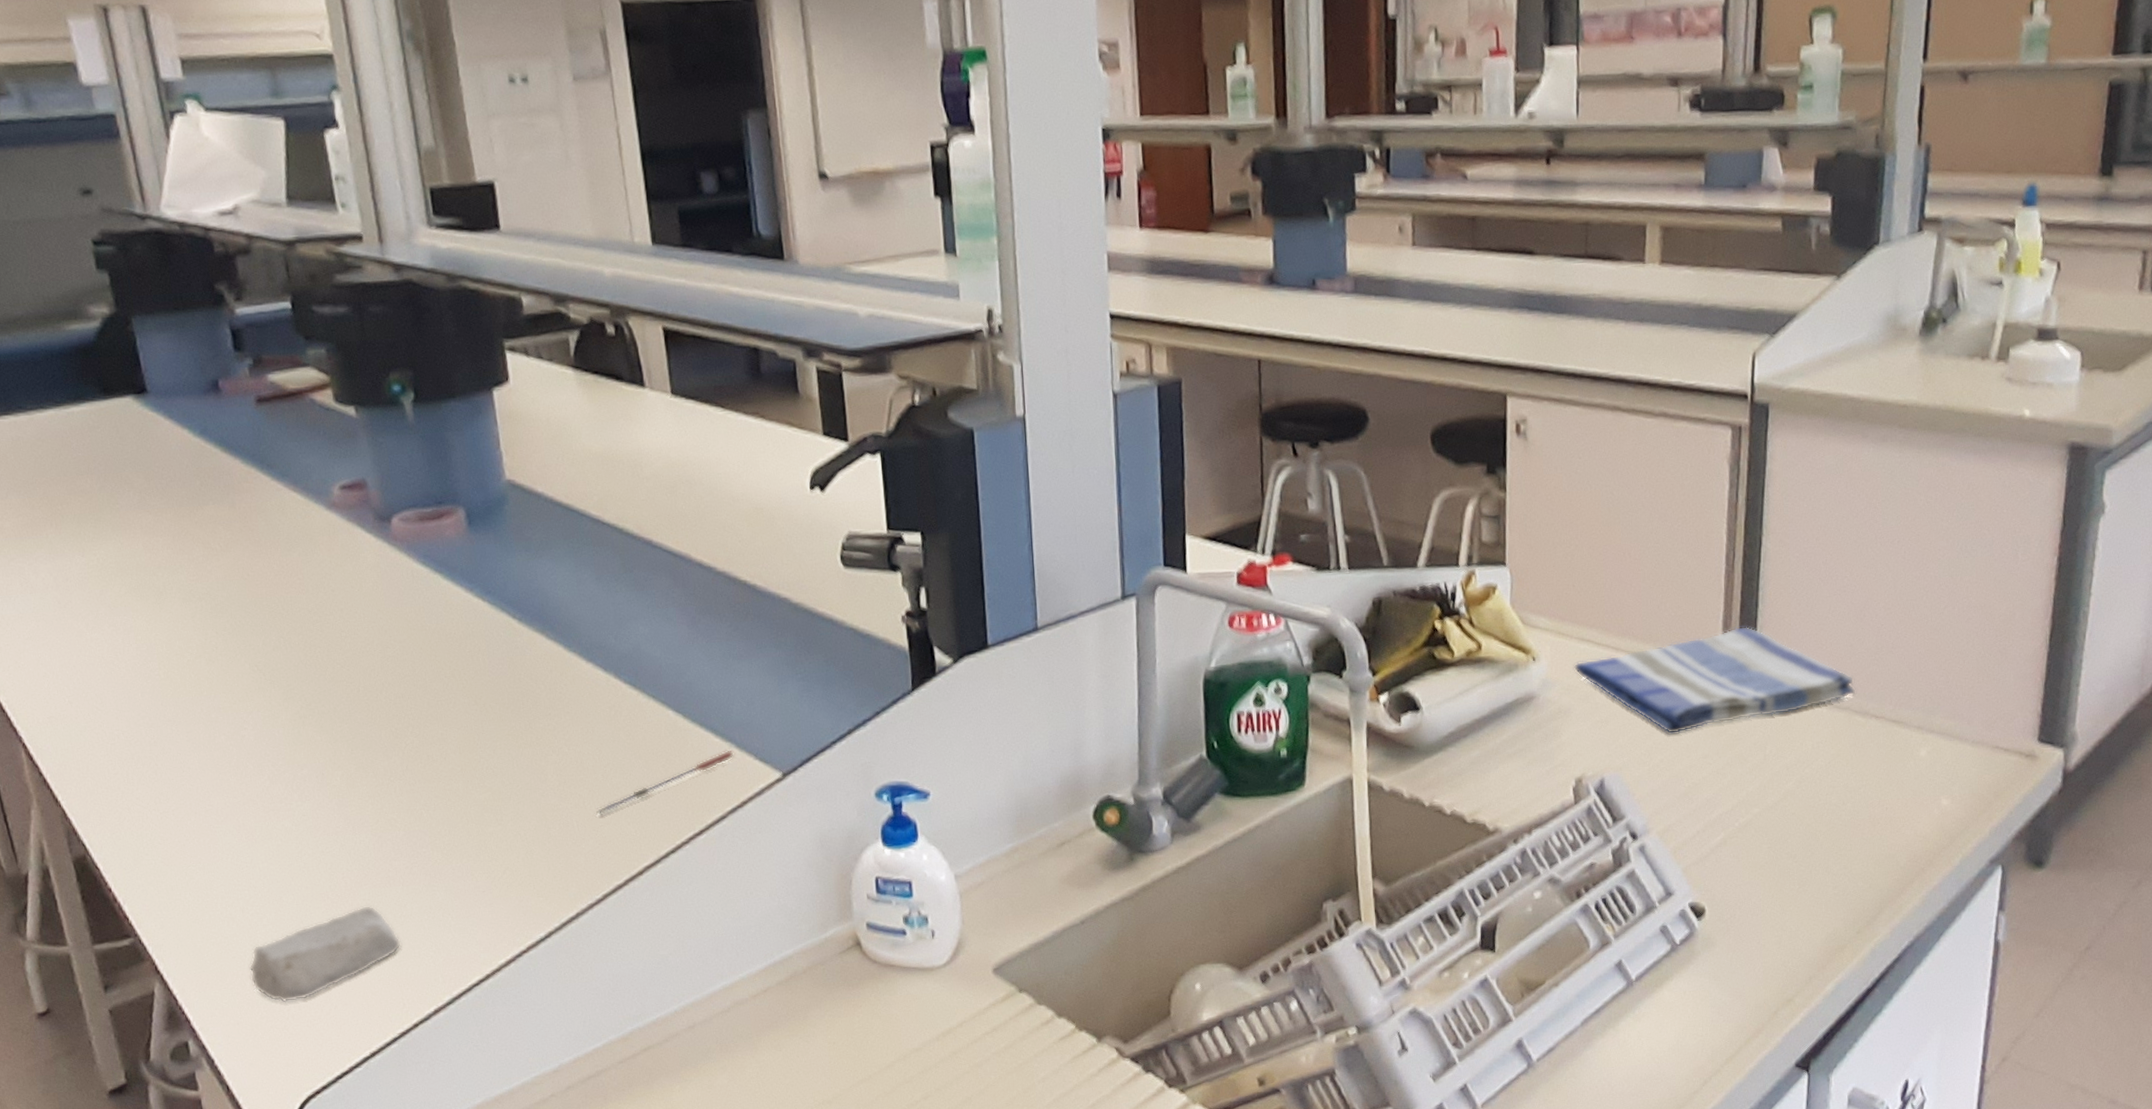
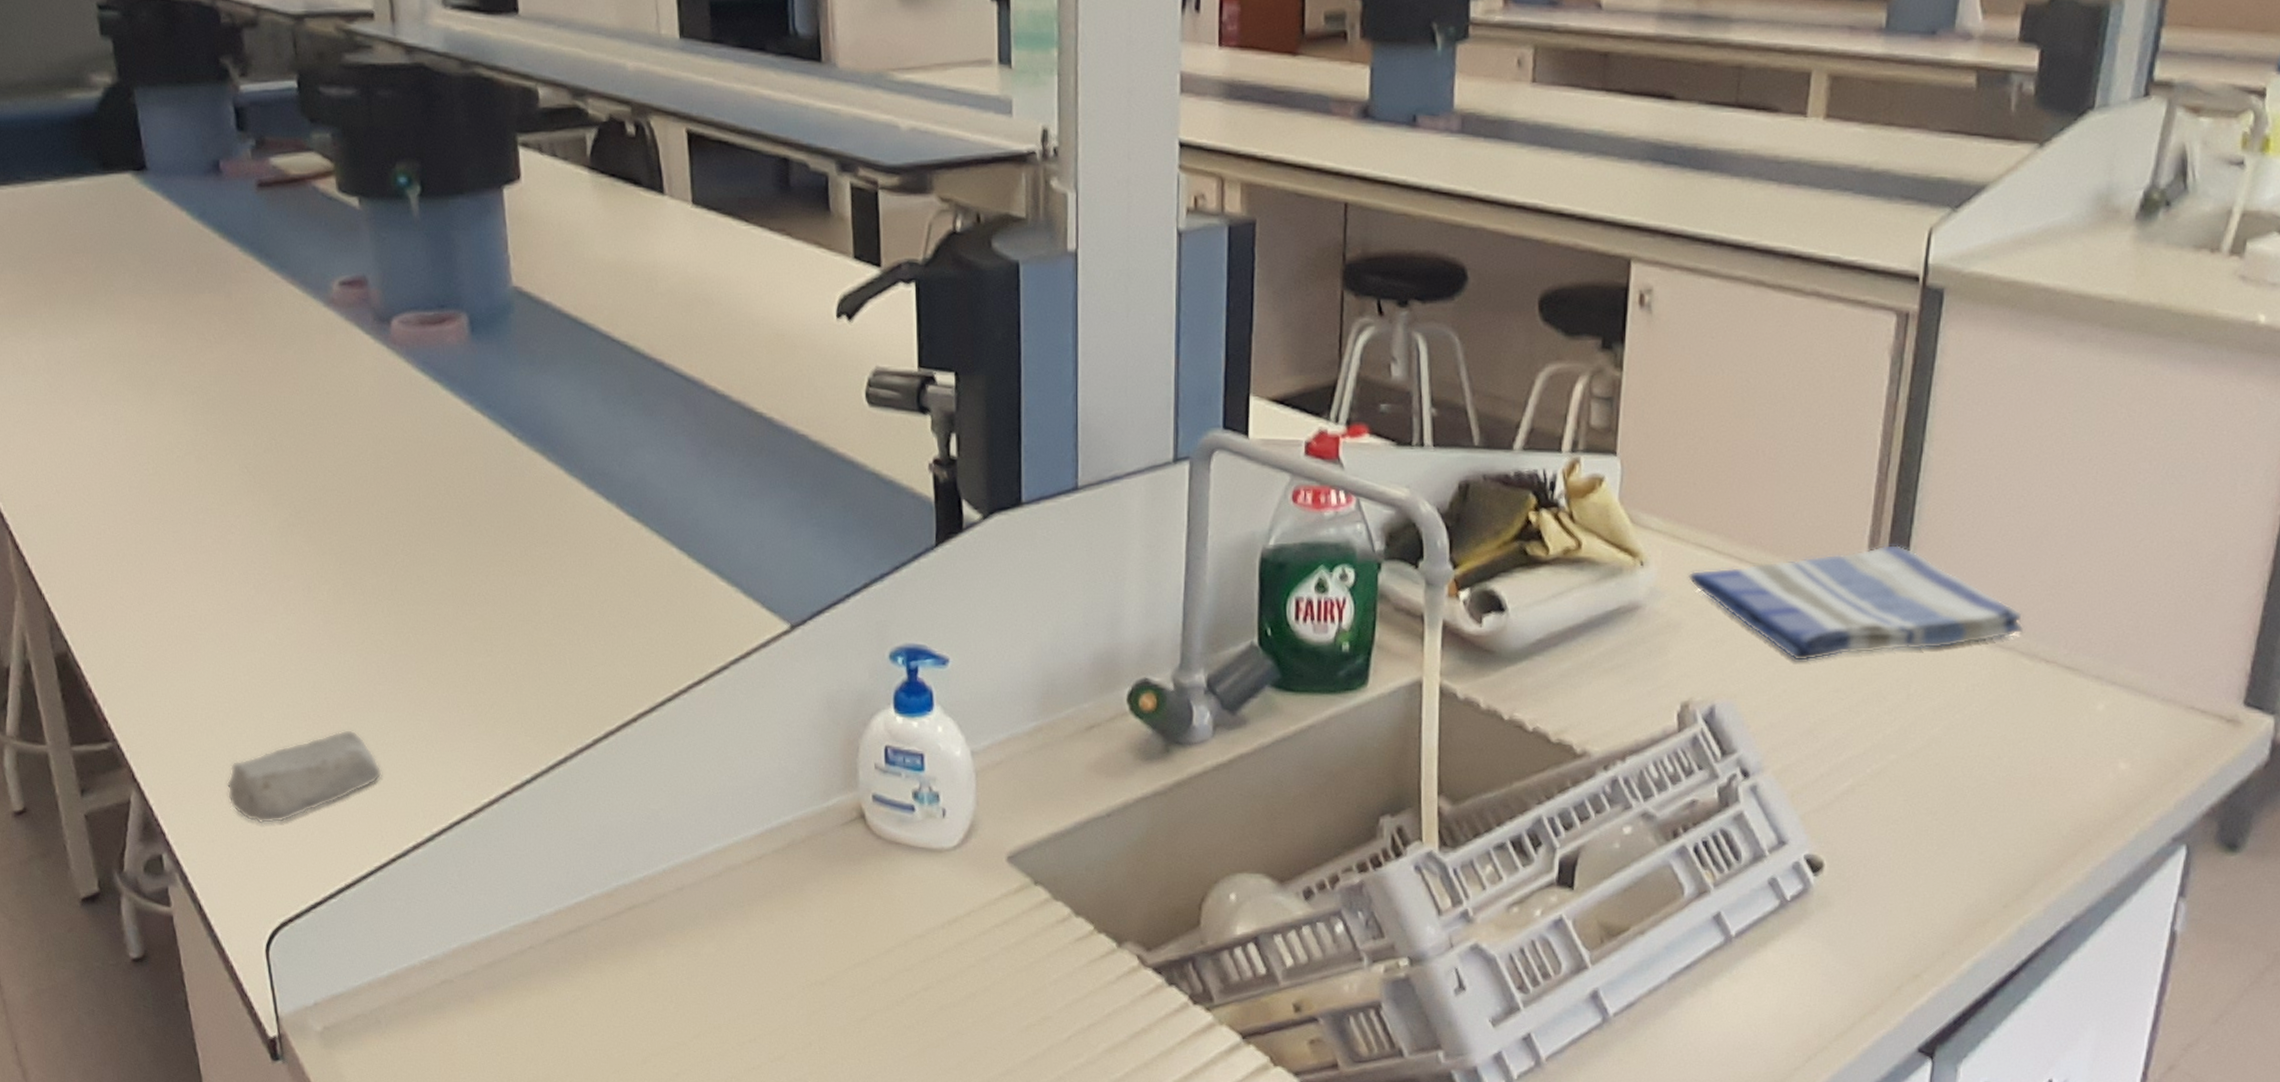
pen: present [596,750,734,815] -> none [591,595,740,654]

